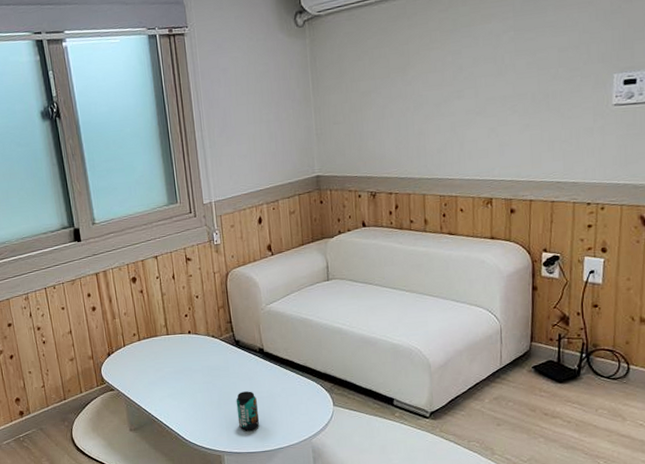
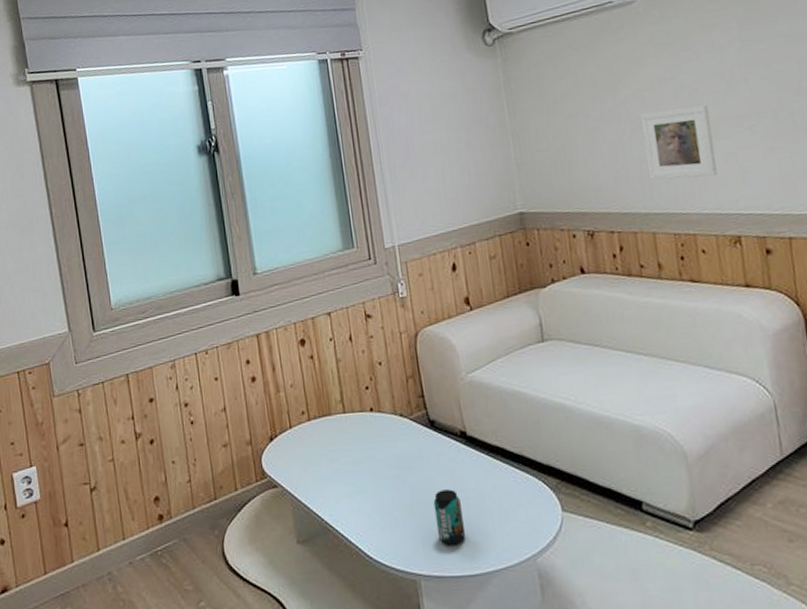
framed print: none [423,87,481,150] -> present [640,105,718,180]

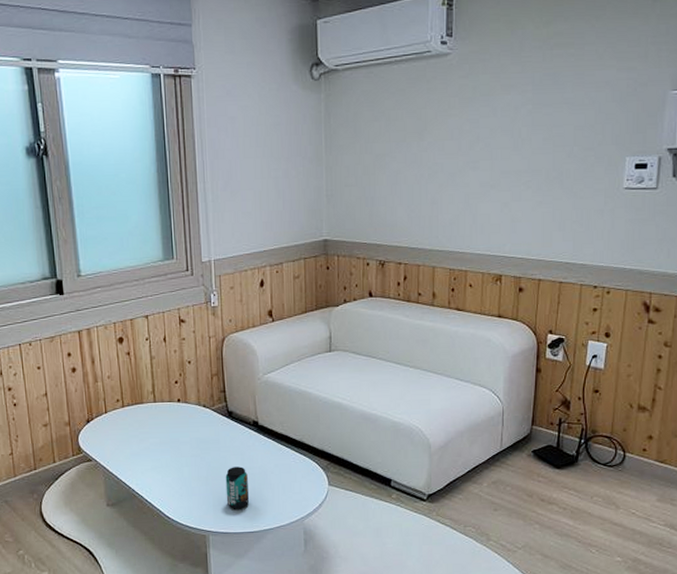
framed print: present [640,105,718,180] -> none [437,159,495,223]

